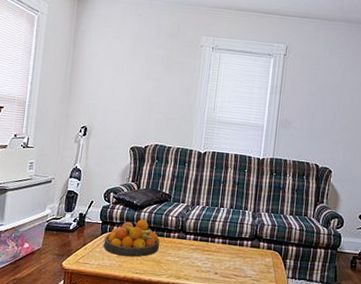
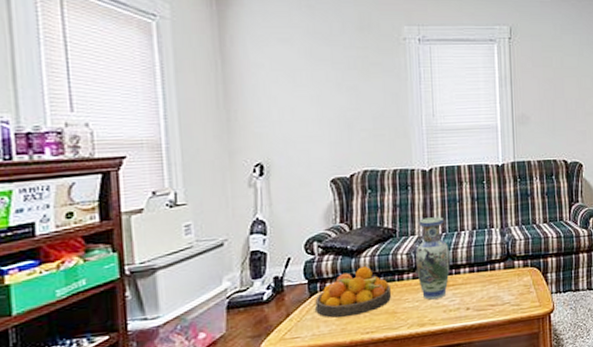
vase: none [181,191,209,260] -> present [415,217,450,300]

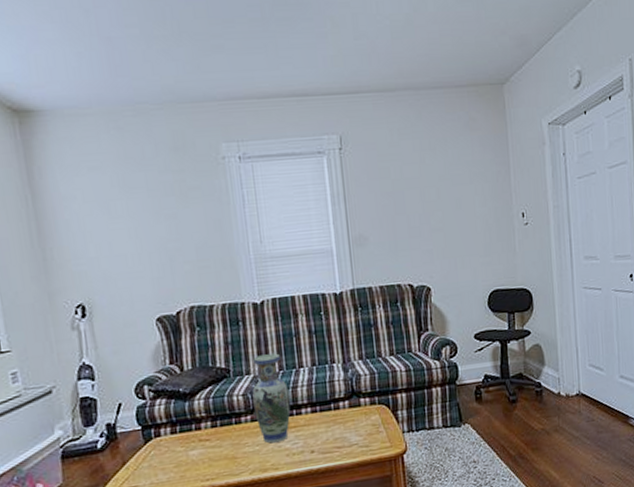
fruit bowl: present [315,266,391,318] -> none [150,409,230,465]

